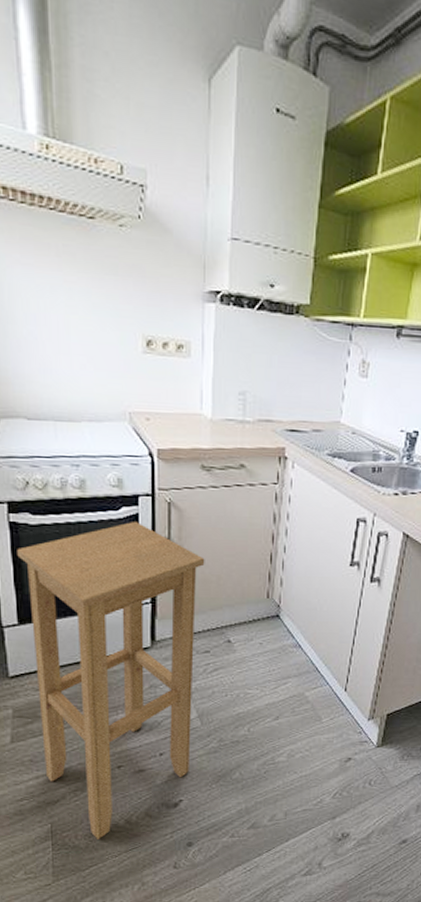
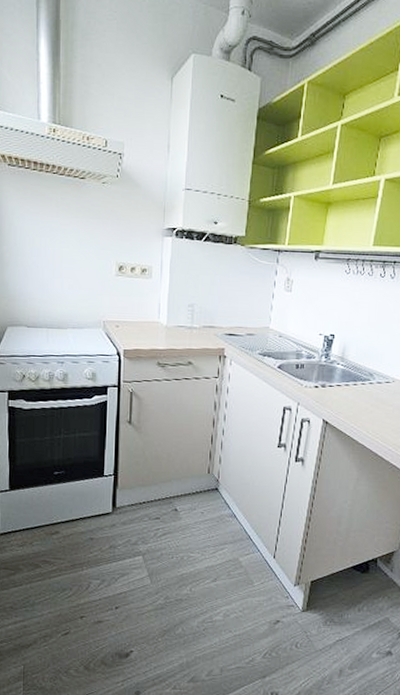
stool: present [17,520,205,839] -> none [12,407,158,683]

